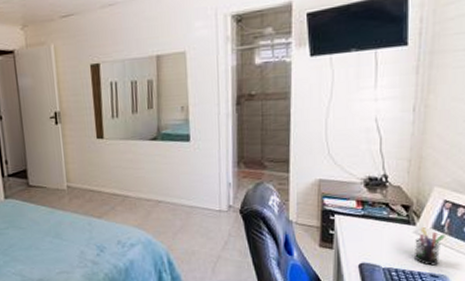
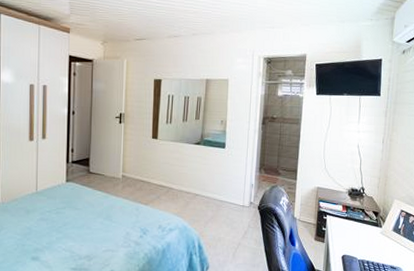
pen holder: present [415,227,445,266] -> none [380,230,401,260]

